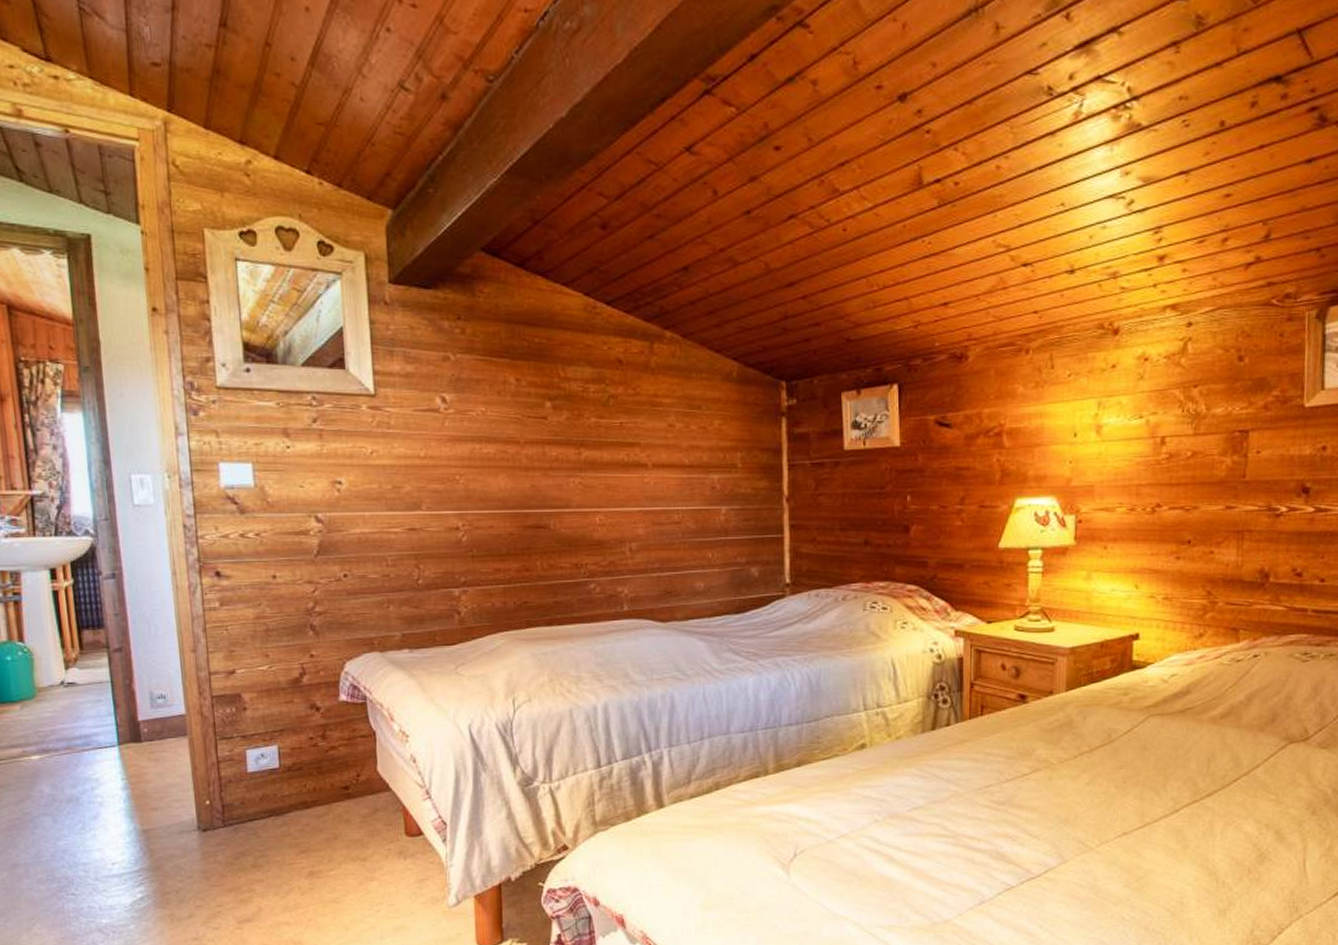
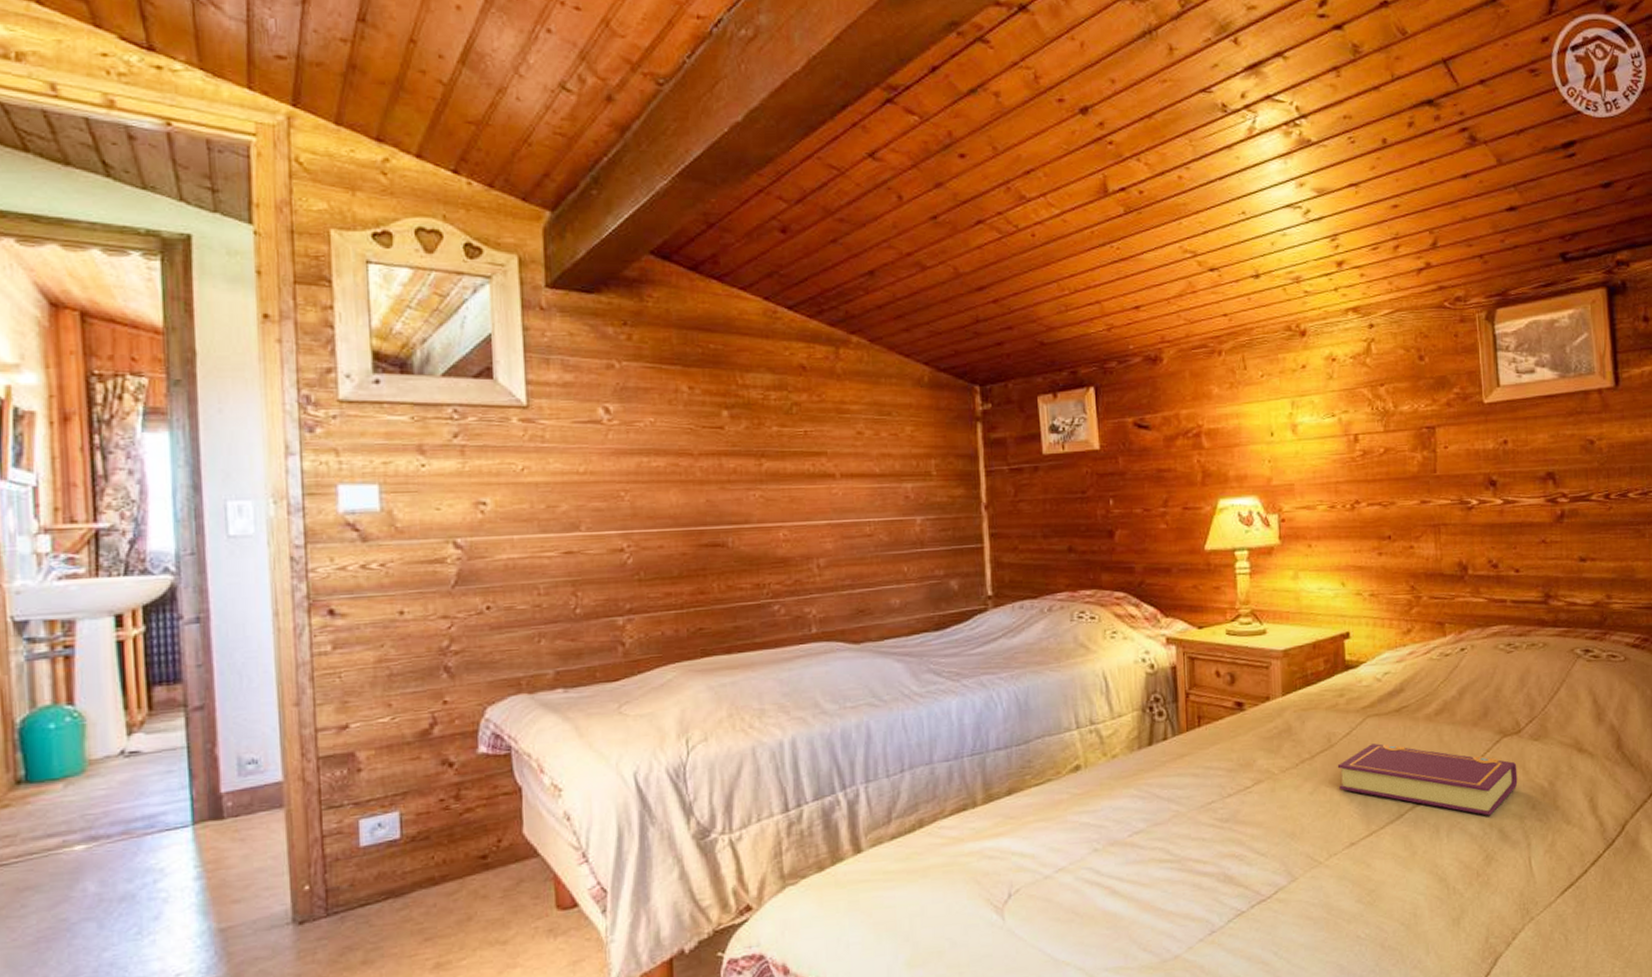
book: none [1115,742,1301,817] -> present [1337,743,1518,816]

